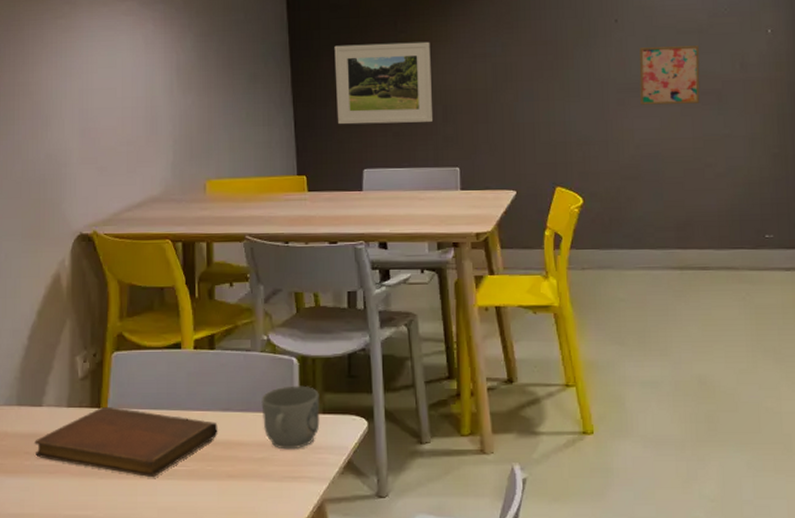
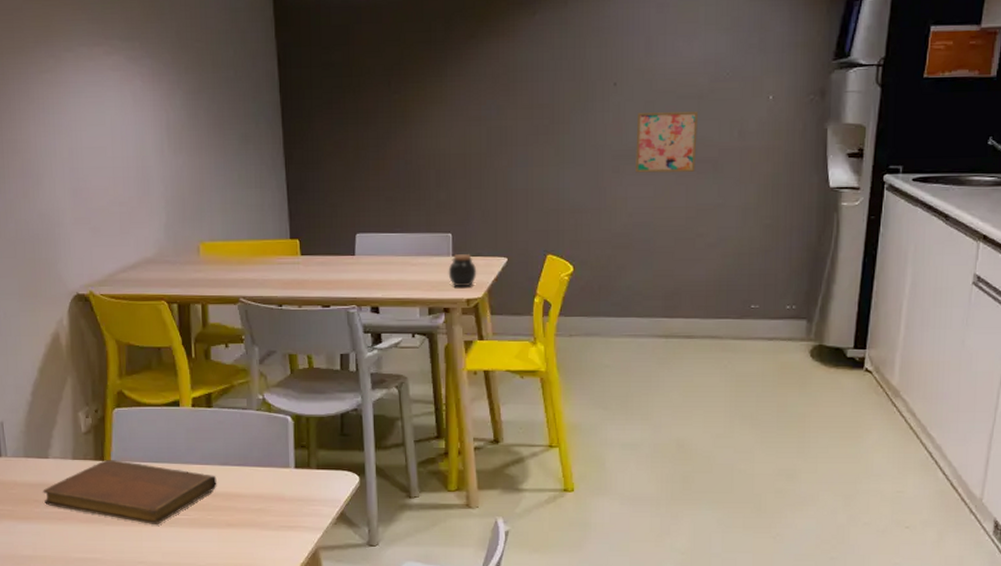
mug: present [261,385,320,450] -> none [258,442,314,502]
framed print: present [334,41,432,125] -> none [326,103,425,188]
jar: none [456,188,486,221] -> present [448,254,477,287]

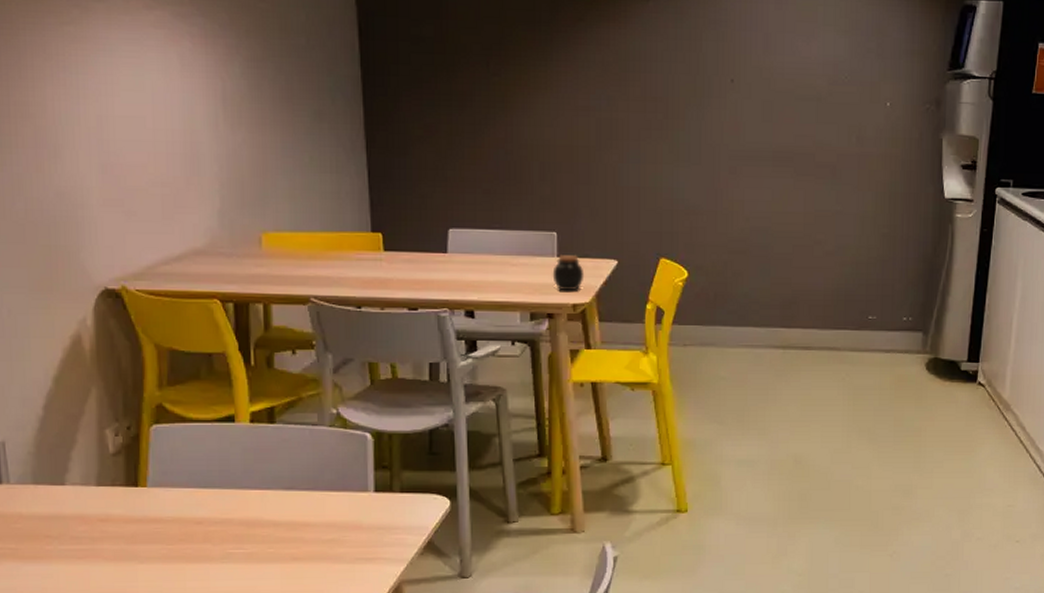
notebook: present [43,460,217,525] -> none [57,486,280,562]
wall art: present [636,111,698,173] -> none [753,112,816,176]

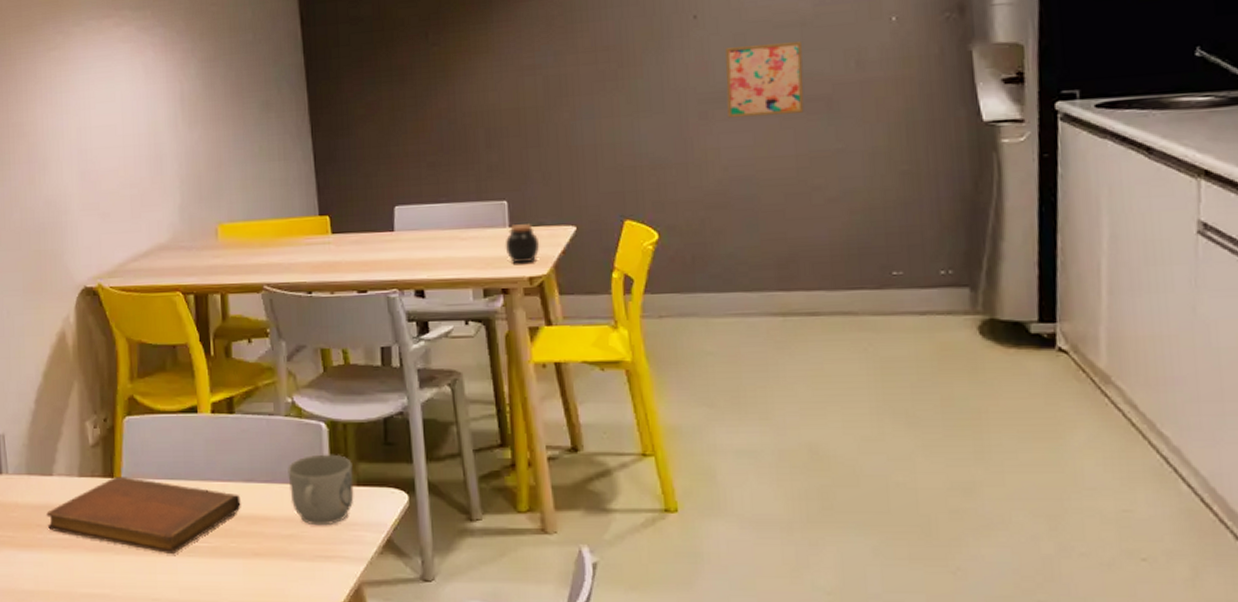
notebook: none [57,486,280,562] -> present [46,477,241,555]
mug: none [330,463,397,530] -> present [287,454,354,526]
wall art: none [753,112,816,176] -> present [725,41,804,118]

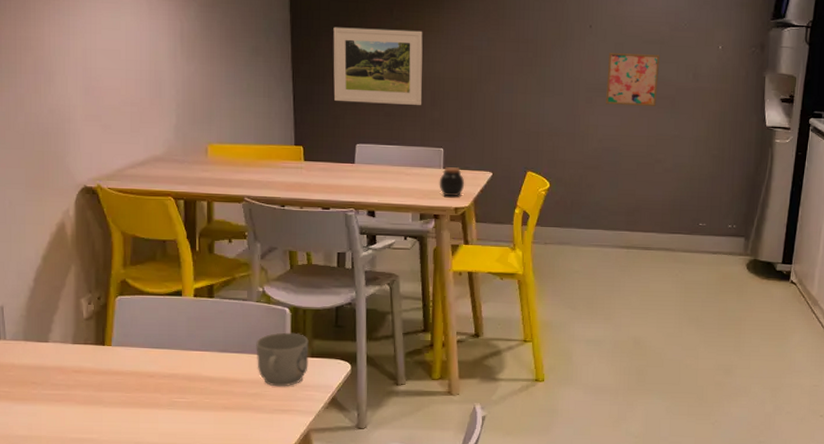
notebook: present [46,477,241,555] -> none [41,345,215,408]
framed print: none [356,54,473,156] -> present [333,27,423,105]

